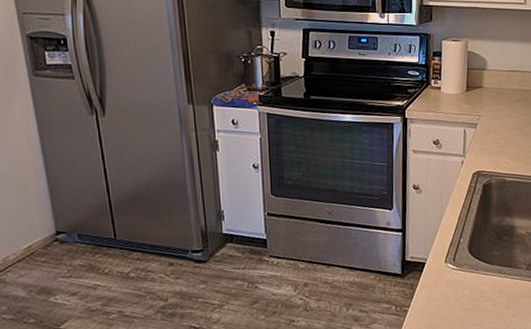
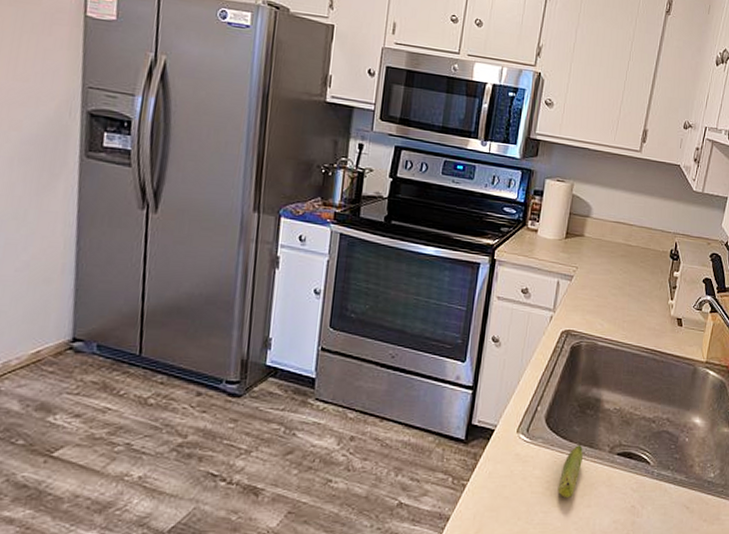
banana: none [486,266,504,311] -> present [558,445,583,498]

